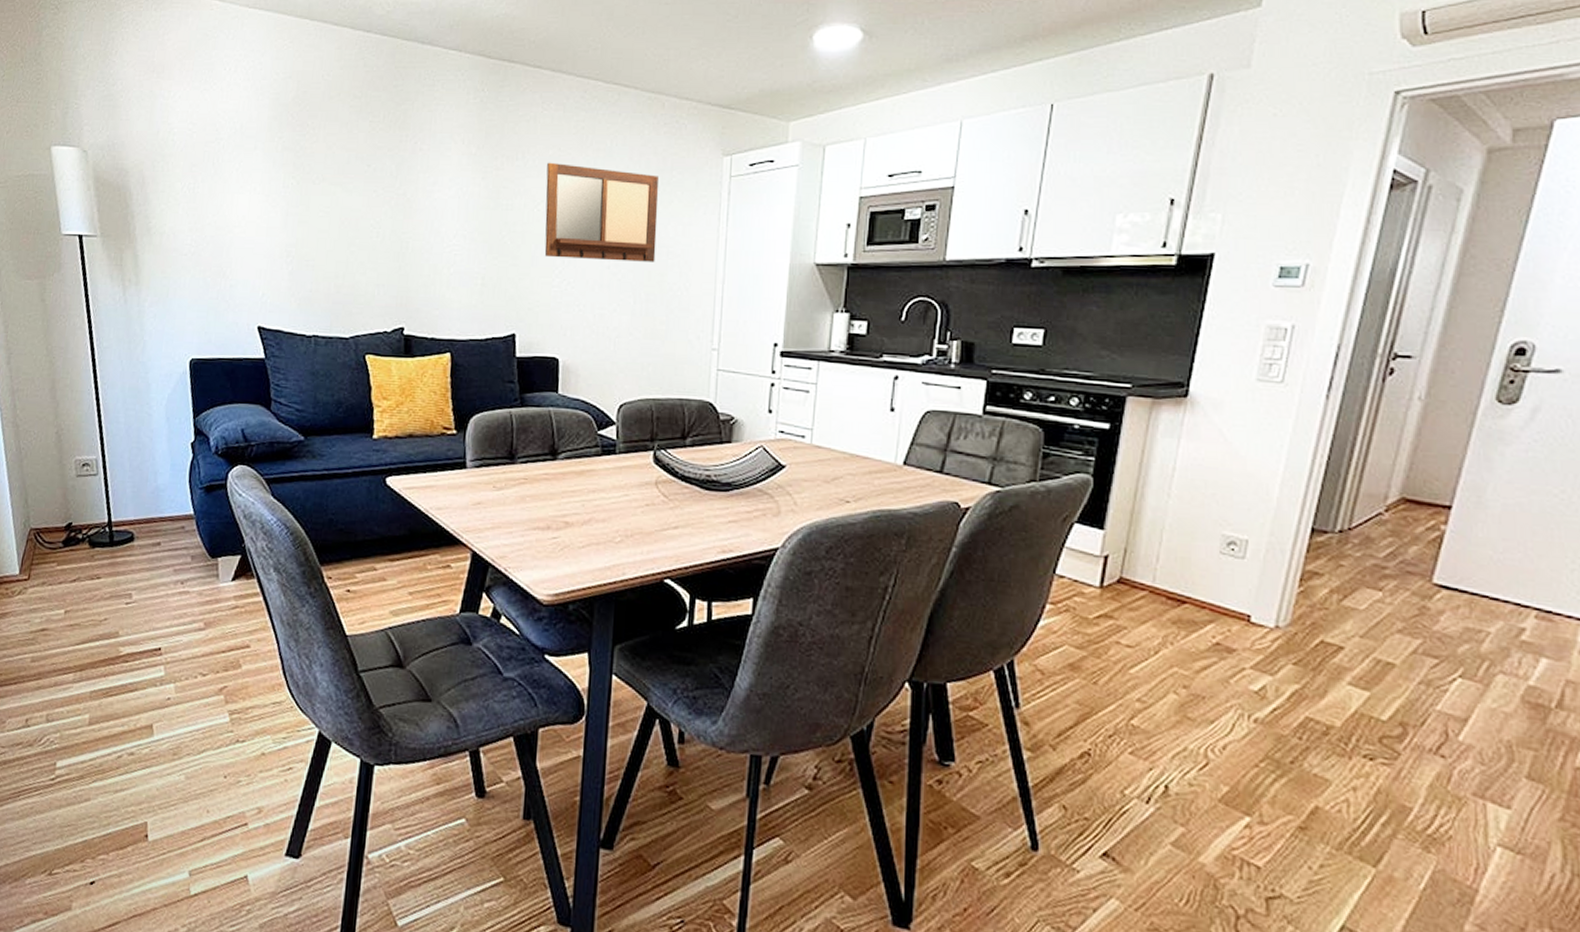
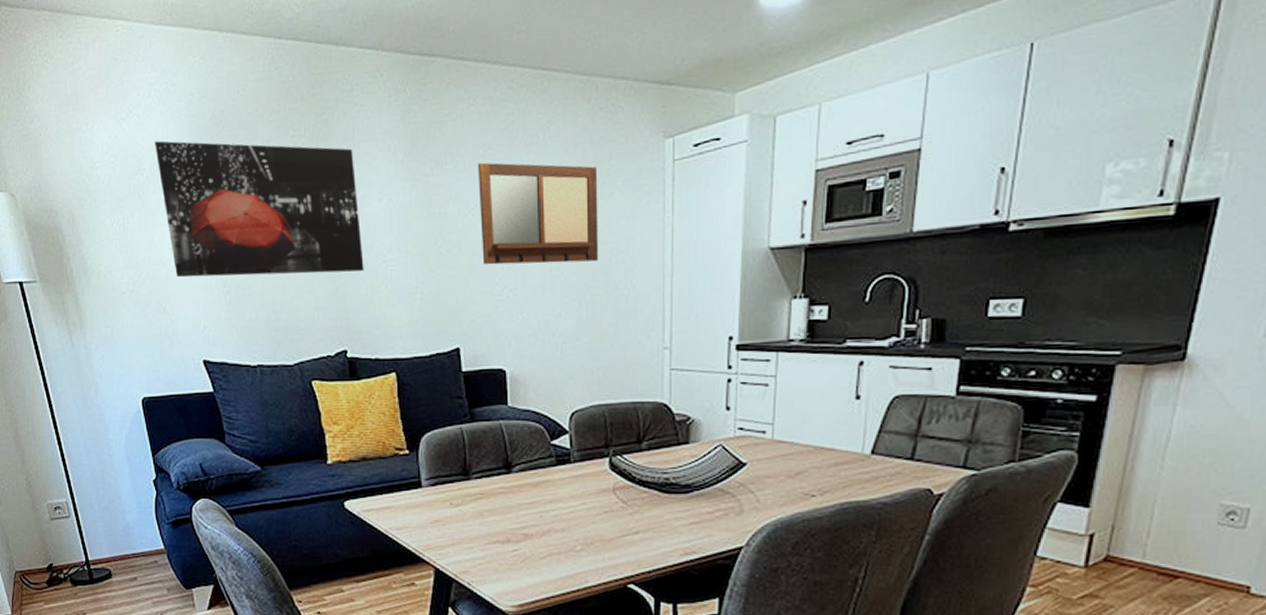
wall art: none [234,114,429,254] -> present [155,140,364,278]

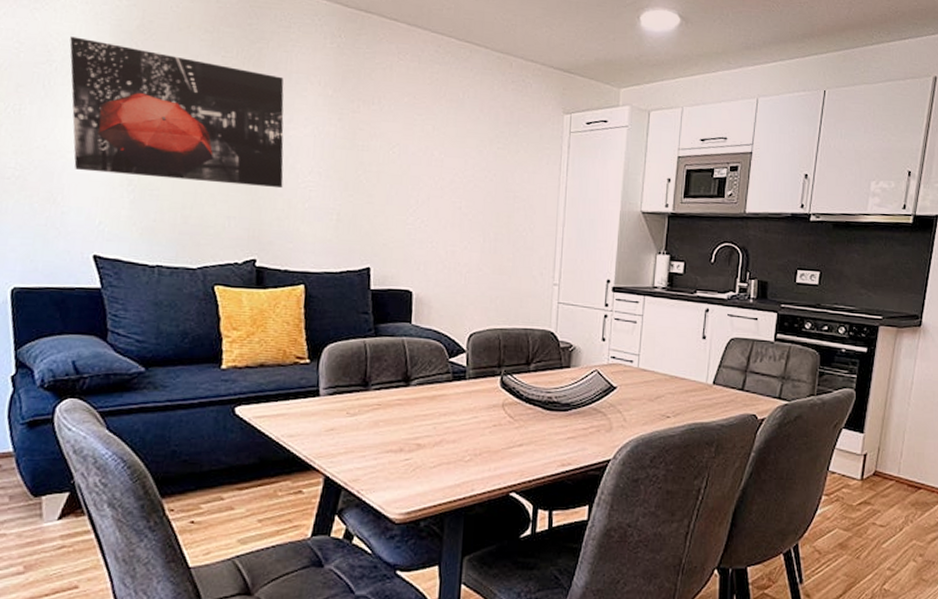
writing board: present [478,162,599,265] -> none [399,108,507,205]

